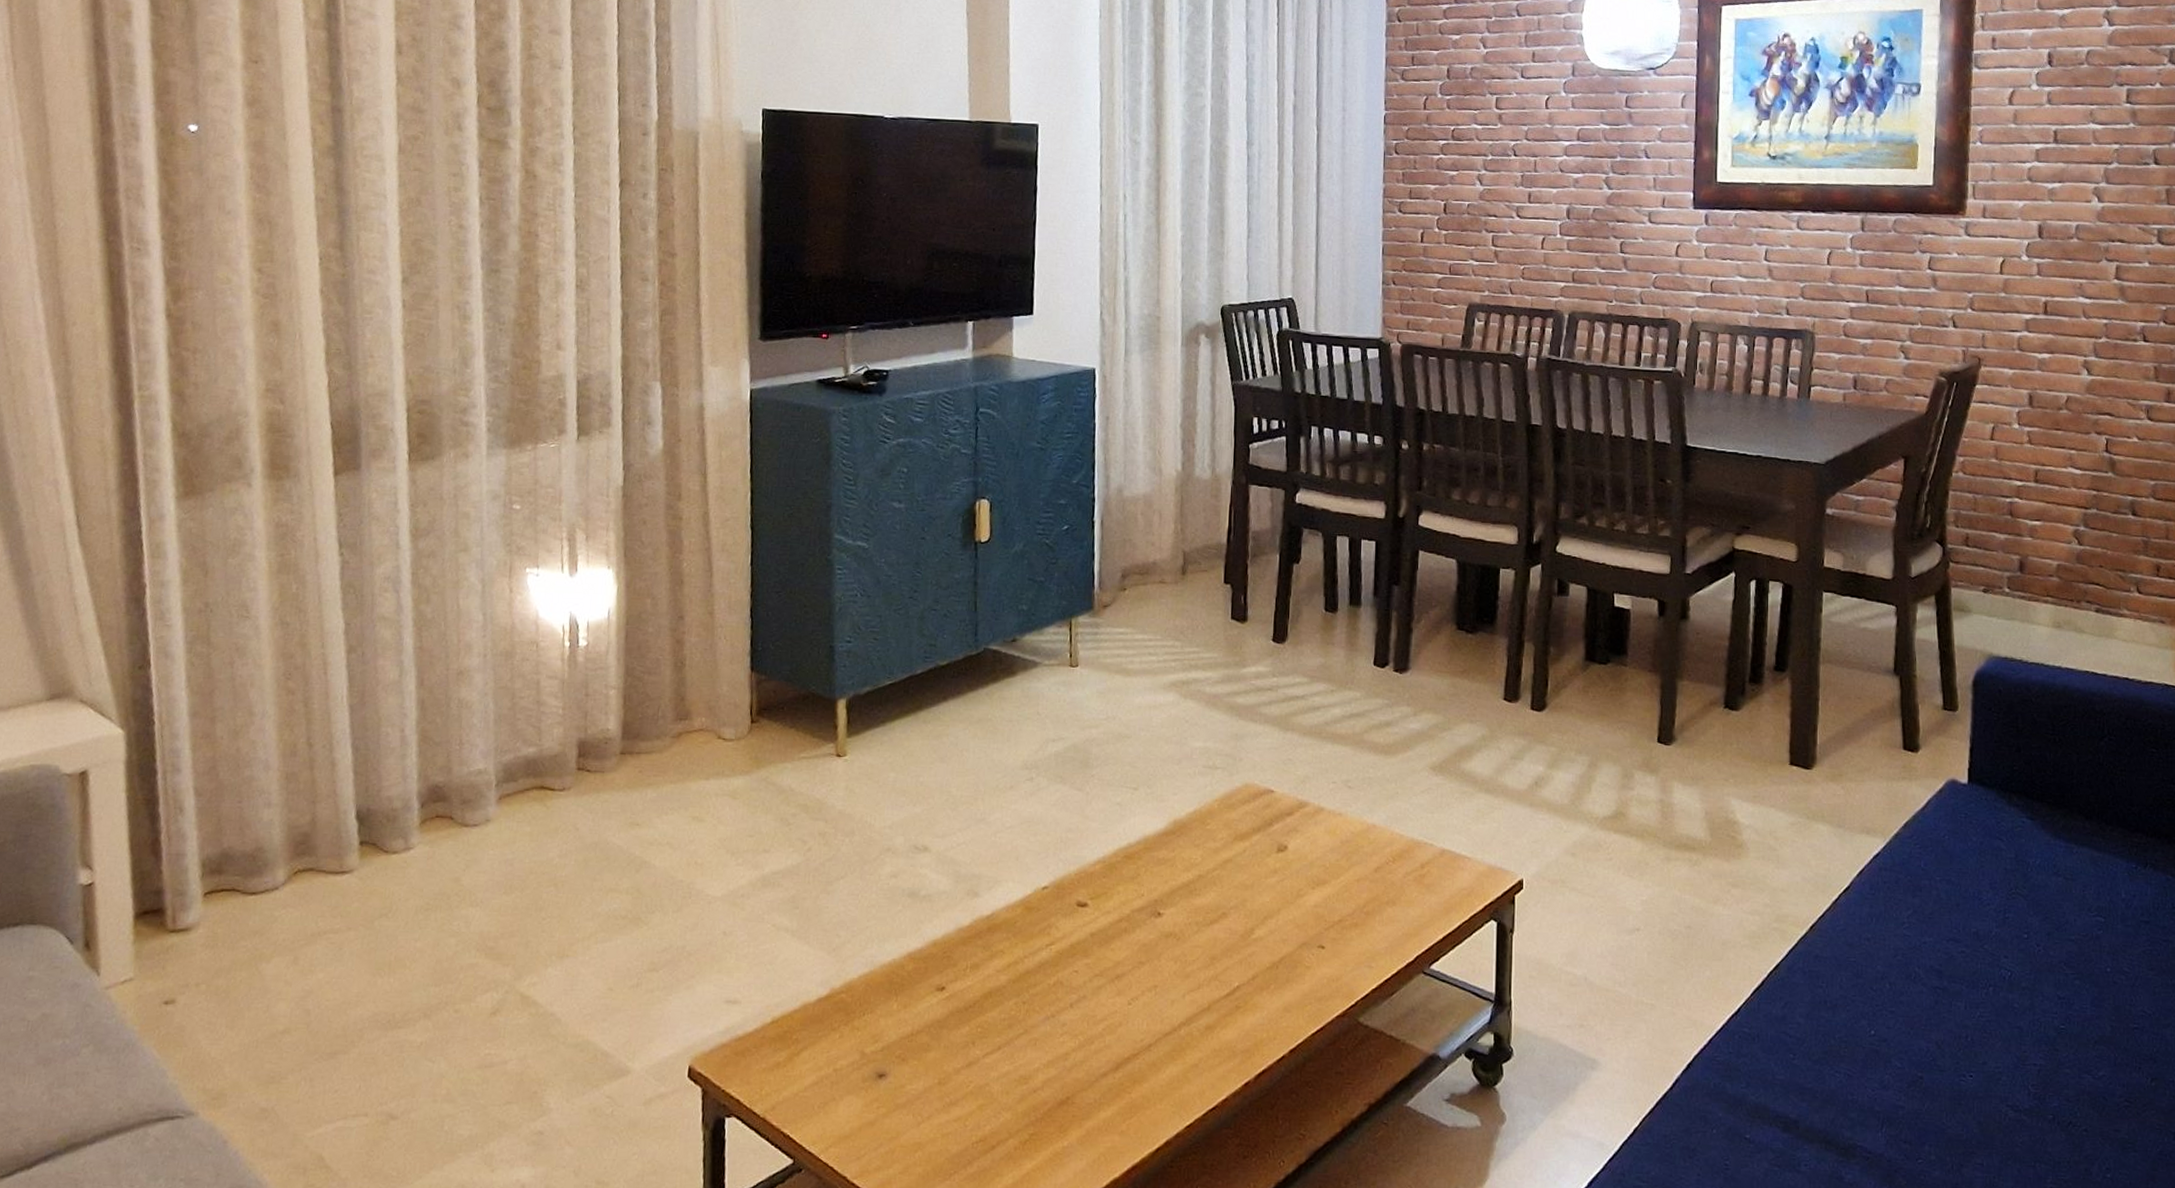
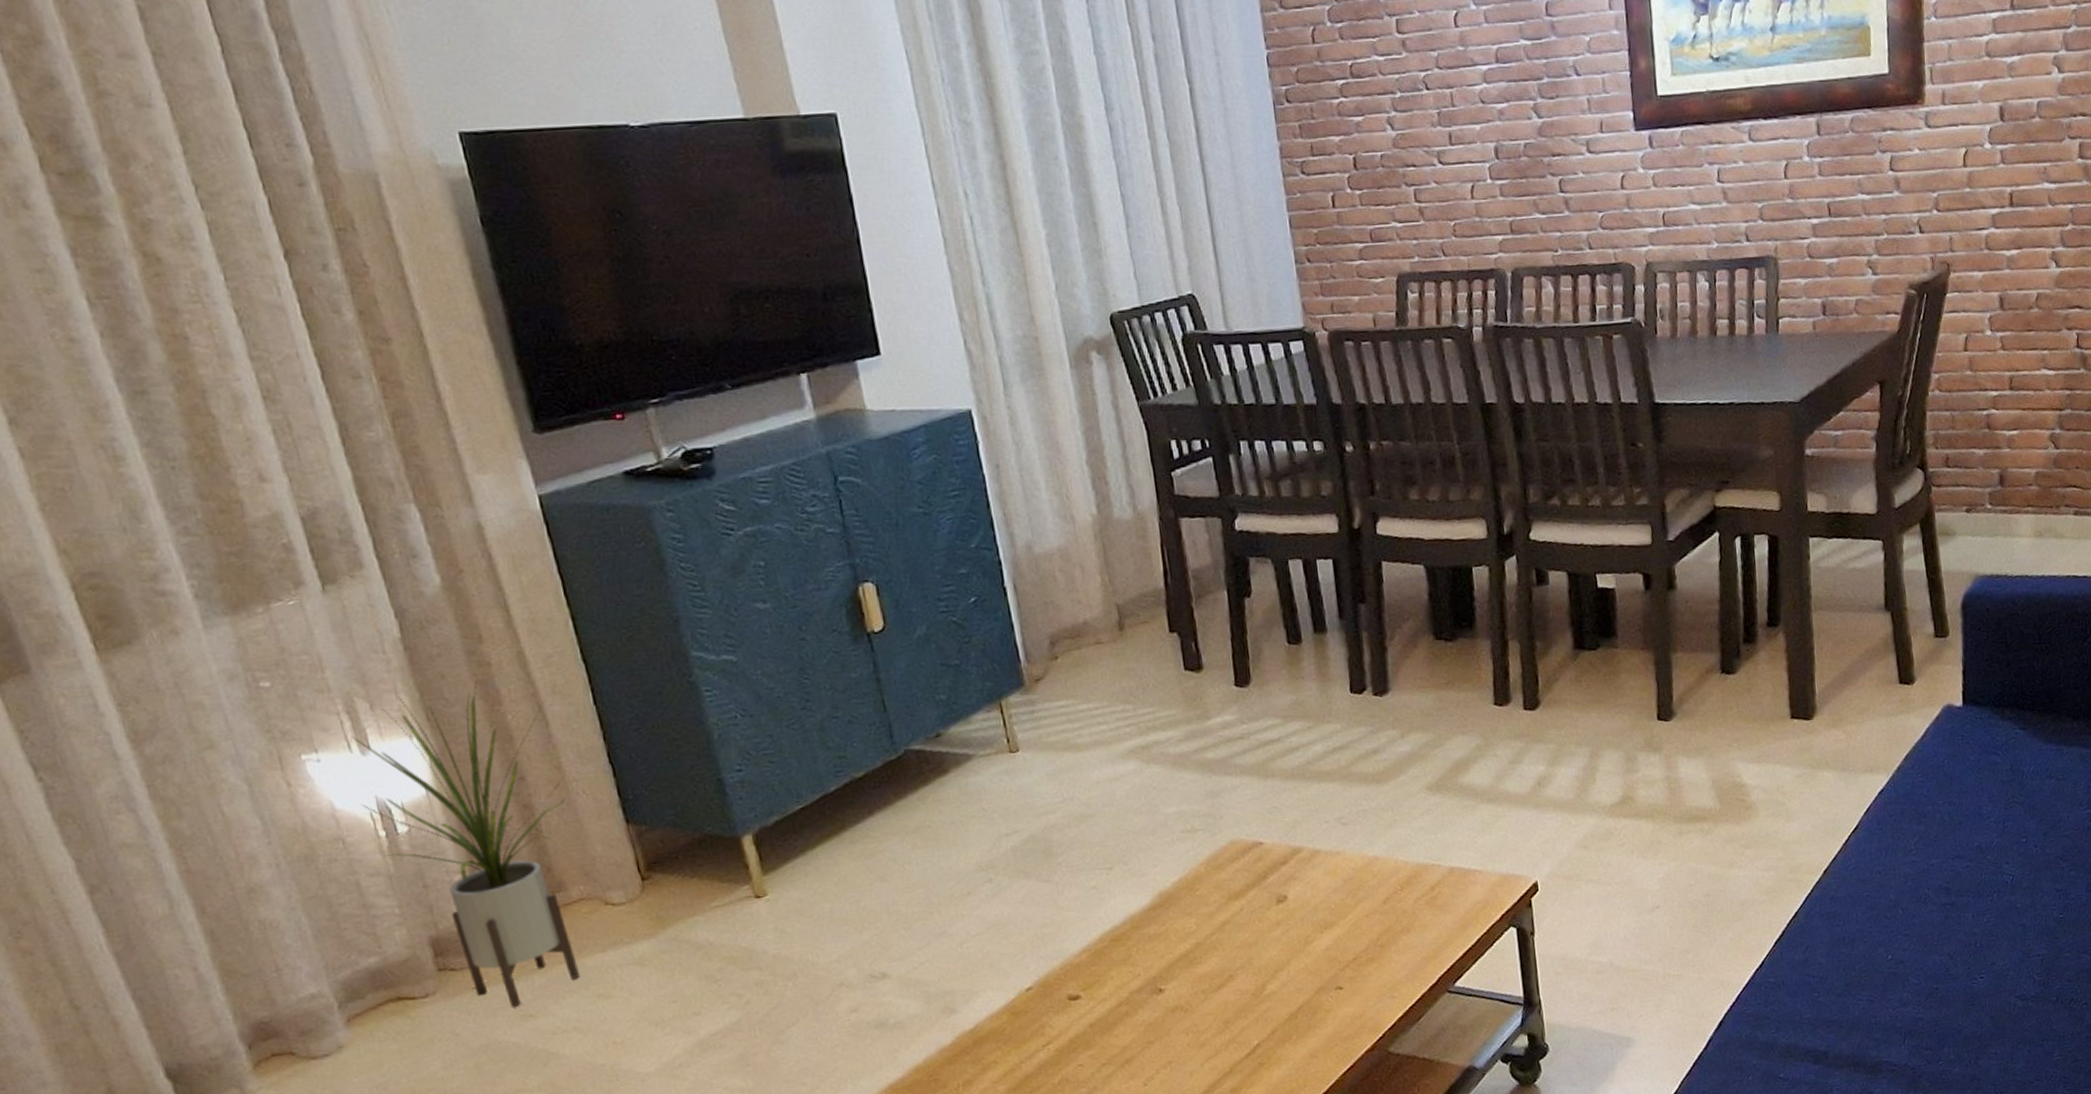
house plant: none [559,529,714,814] -> present [353,679,580,1007]

